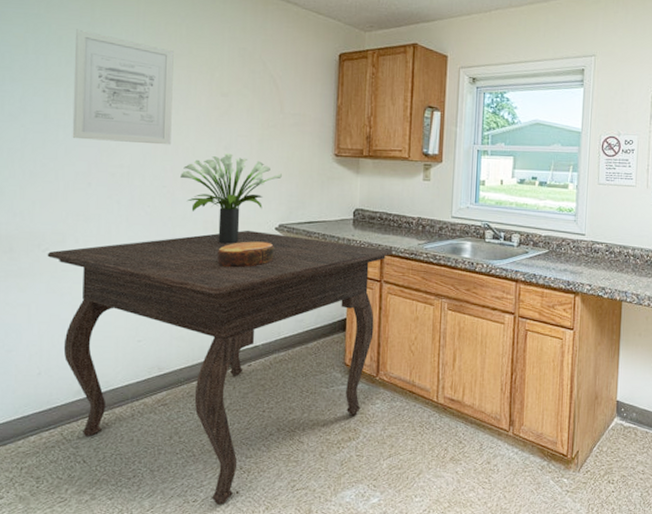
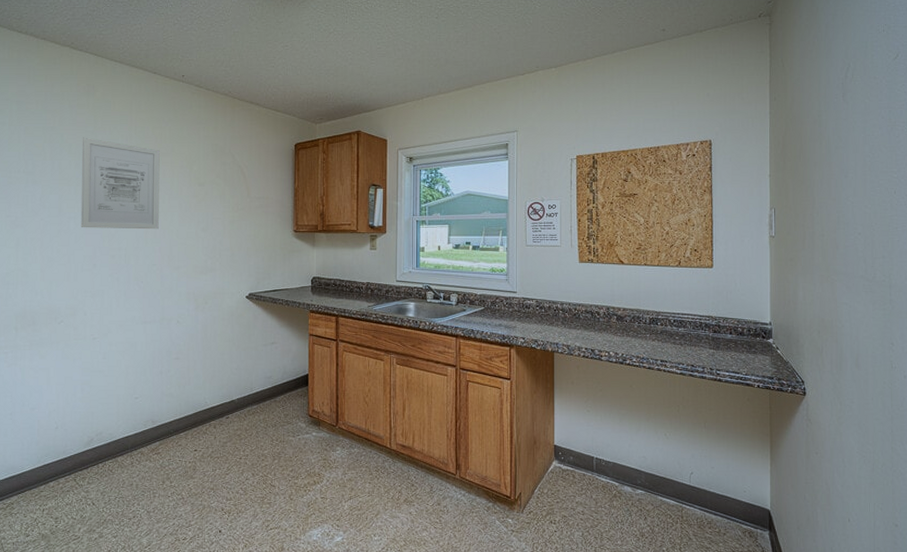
dining table: present [47,230,393,505] -> none [62,299,347,542]
potted plant: present [180,153,282,244] -> none [167,234,250,312]
bowl: present [217,241,274,267] -> none [199,309,245,331]

